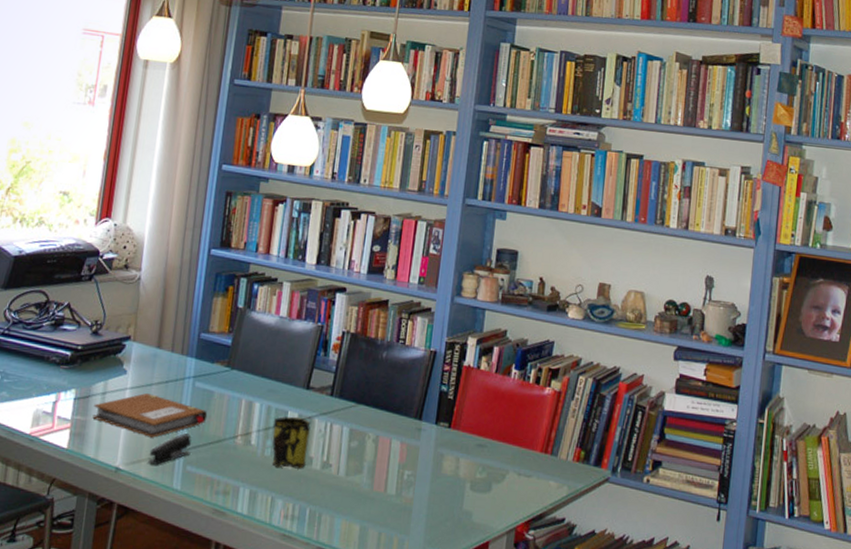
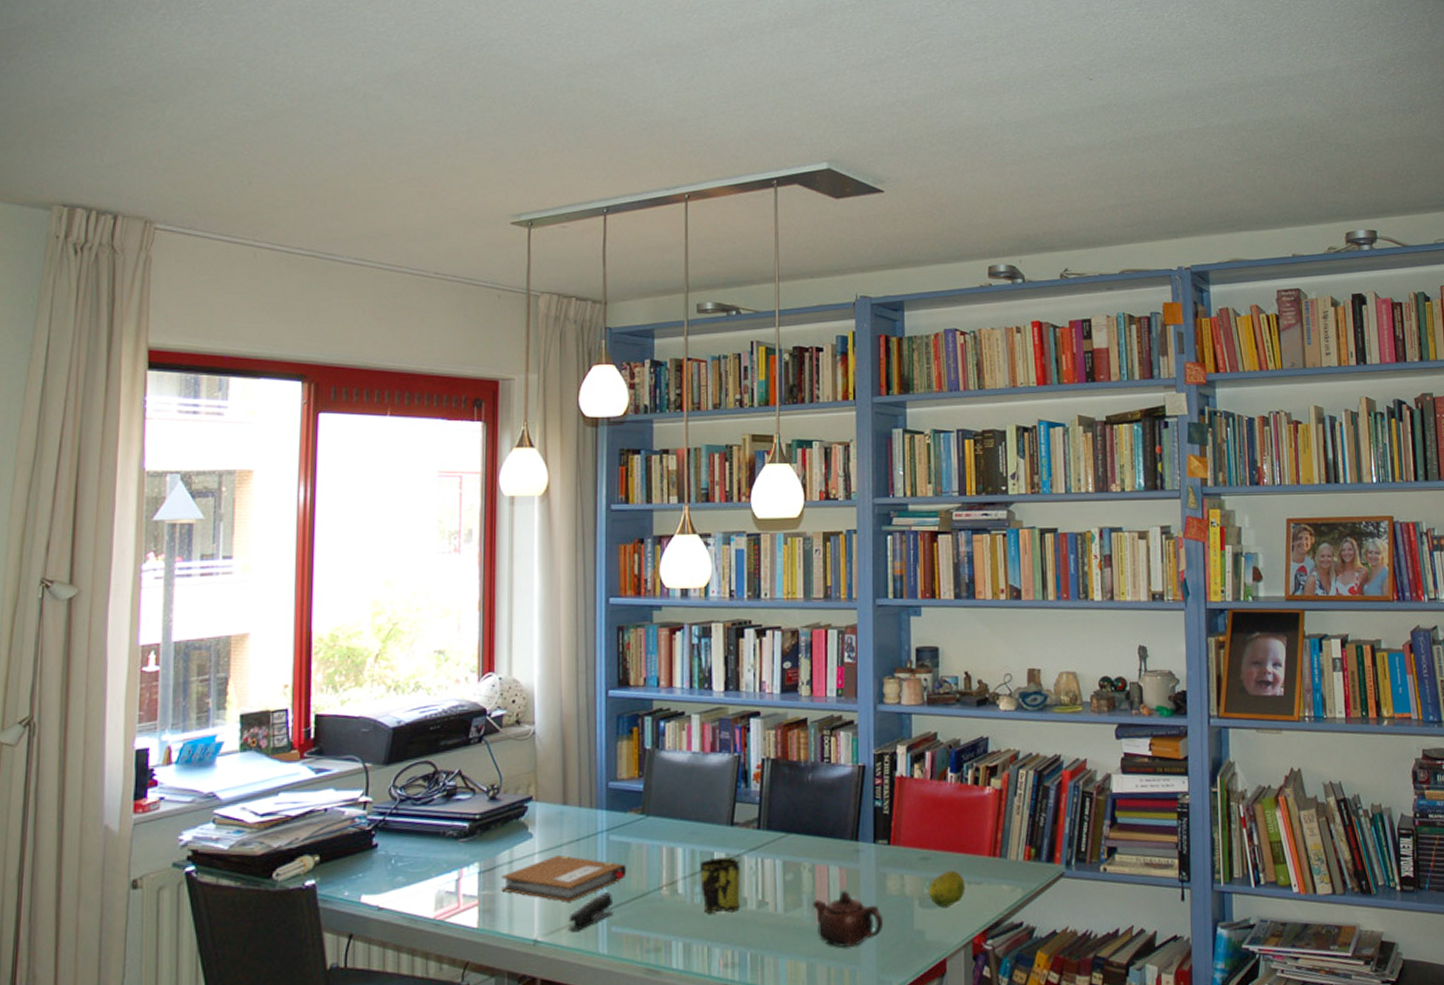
teapot: none [371,464,436,517] -> present [812,891,884,947]
fruit: none [480,460,516,494] -> present [929,870,965,908]

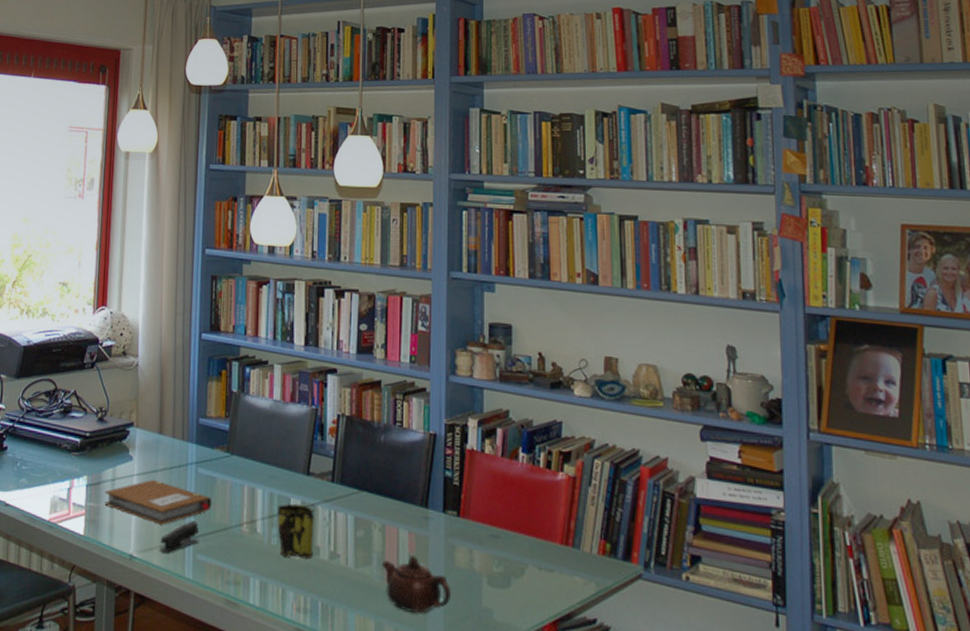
fruit: present [929,870,965,908] -> none [498,552,536,590]

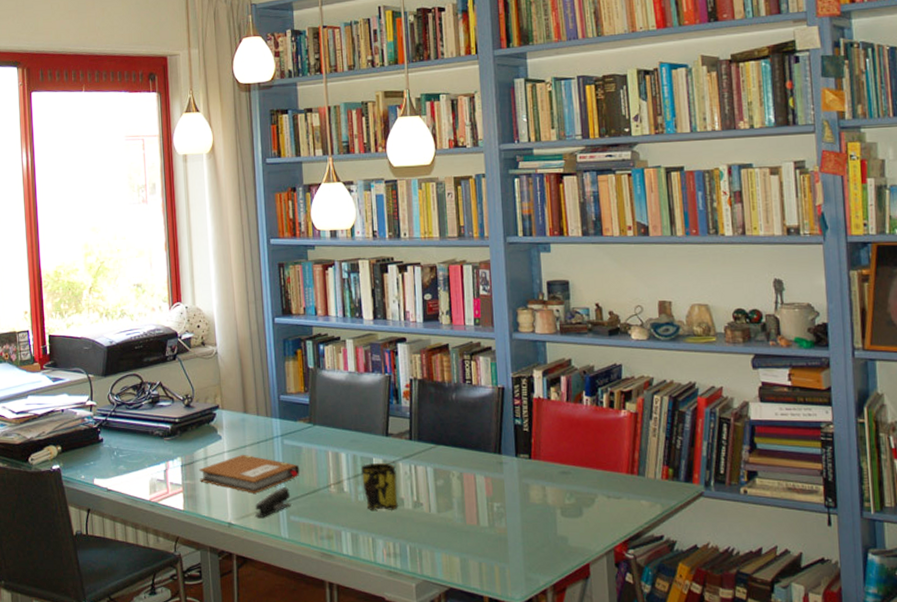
teapot: present [381,555,452,613] -> none [462,497,529,546]

